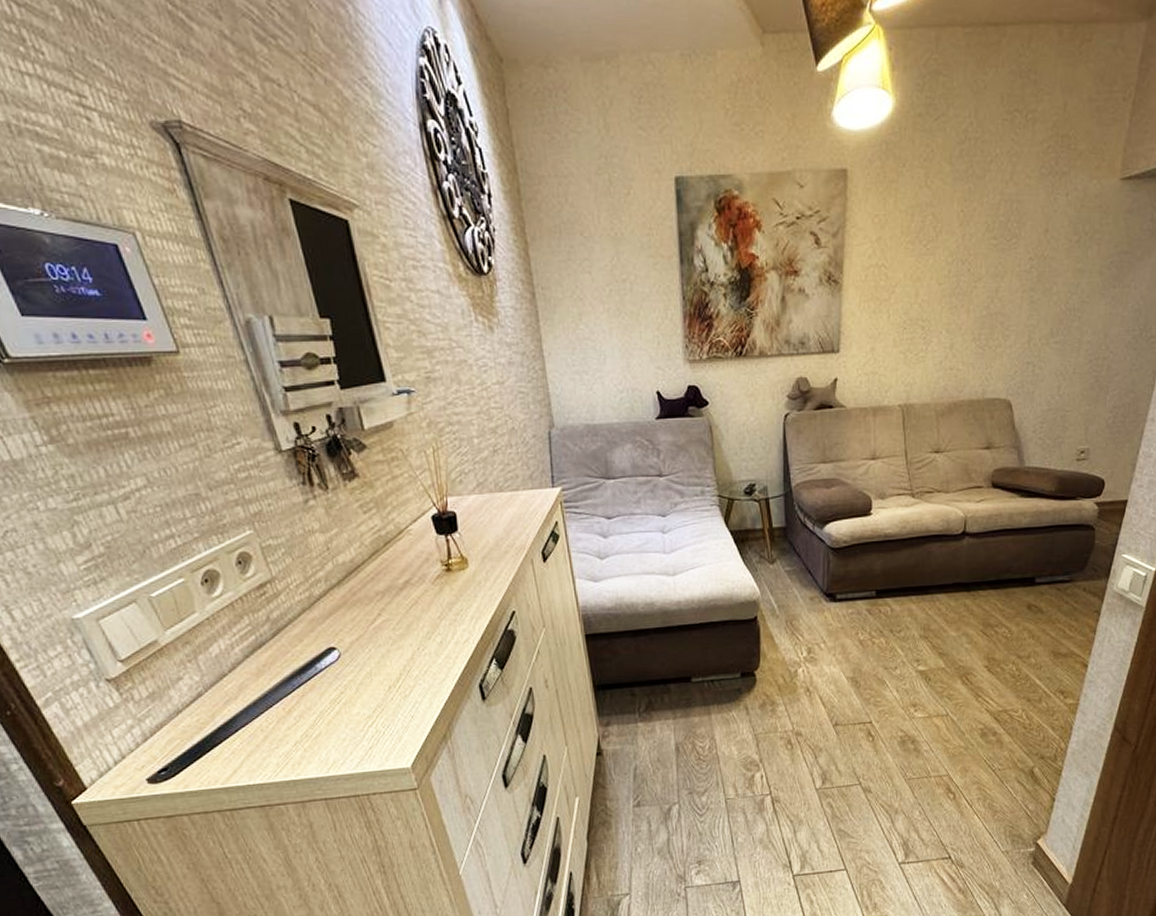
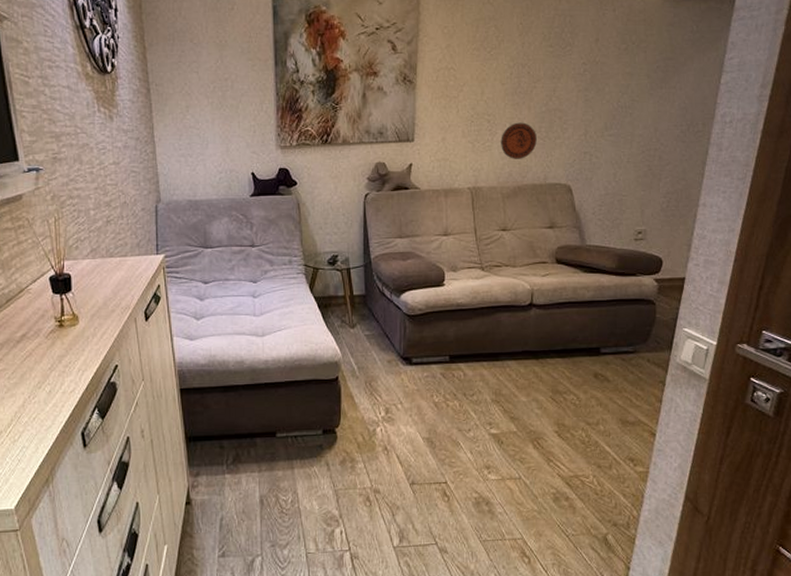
decorative plate: none [936,329,976,372] -> present [501,122,537,159]

